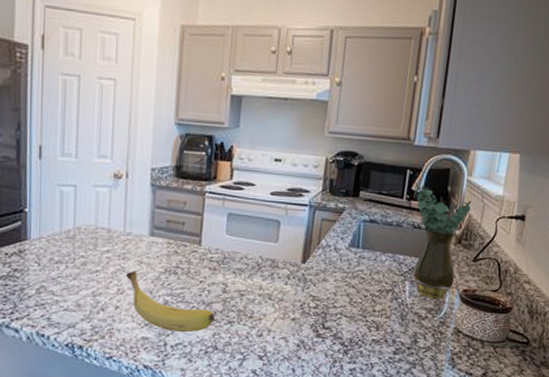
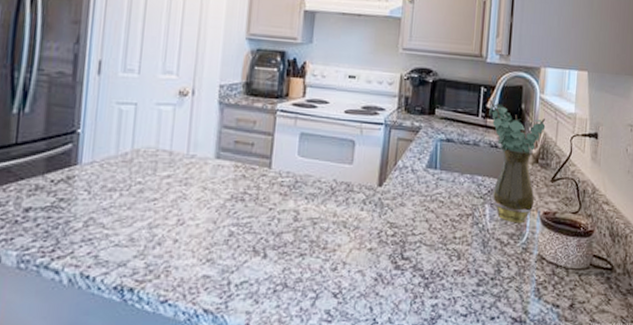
banana: present [125,271,215,333] -> none [186,198,285,269]

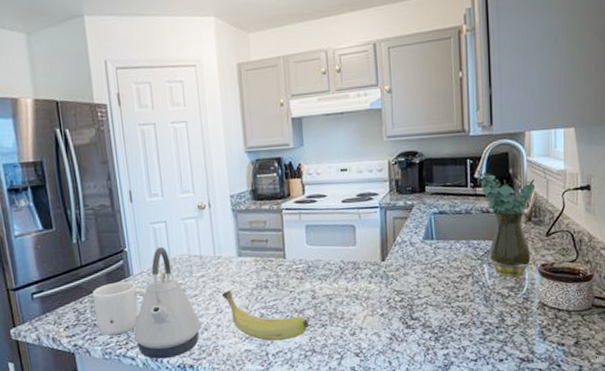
mug: none [19,170,94,238] -> present [92,281,146,335]
kettle: none [64,133,154,277] -> present [134,247,201,360]
banana: none [186,198,285,269] -> present [221,290,309,341]

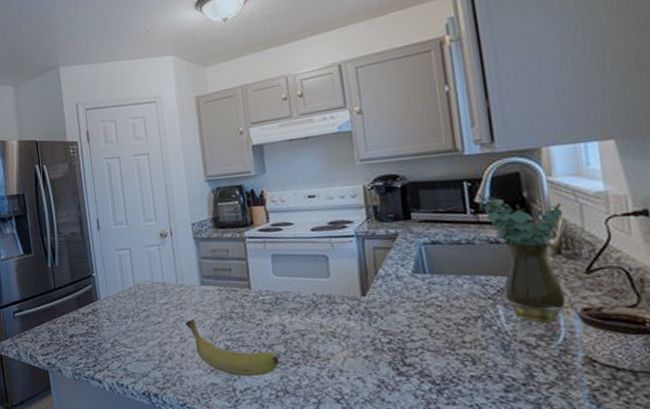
mug: present [92,281,146,335] -> none [64,305,112,357]
kettle: present [134,247,201,360] -> none [101,273,165,385]

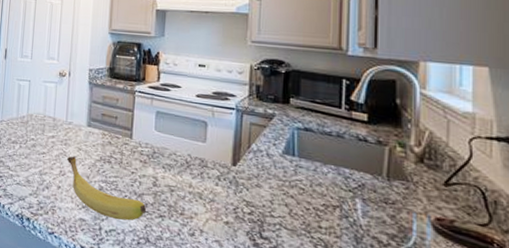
vase: present [478,194,566,323] -> none [354,93,431,226]

